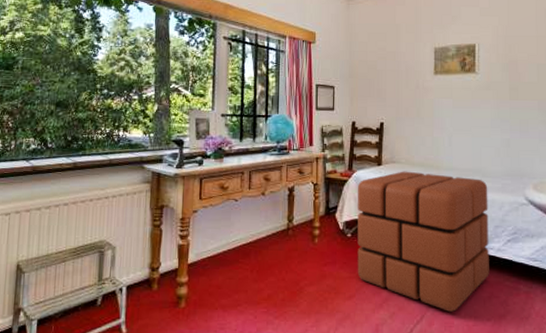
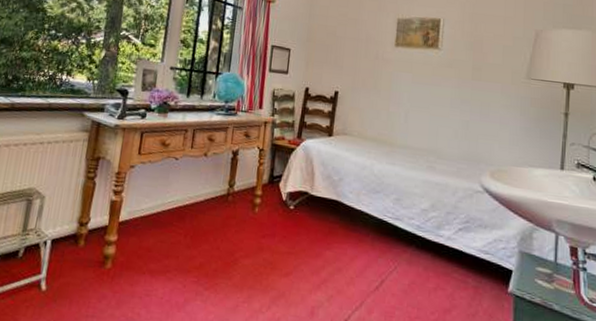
pouf: present [357,171,489,312] -> none [296,144,442,301]

